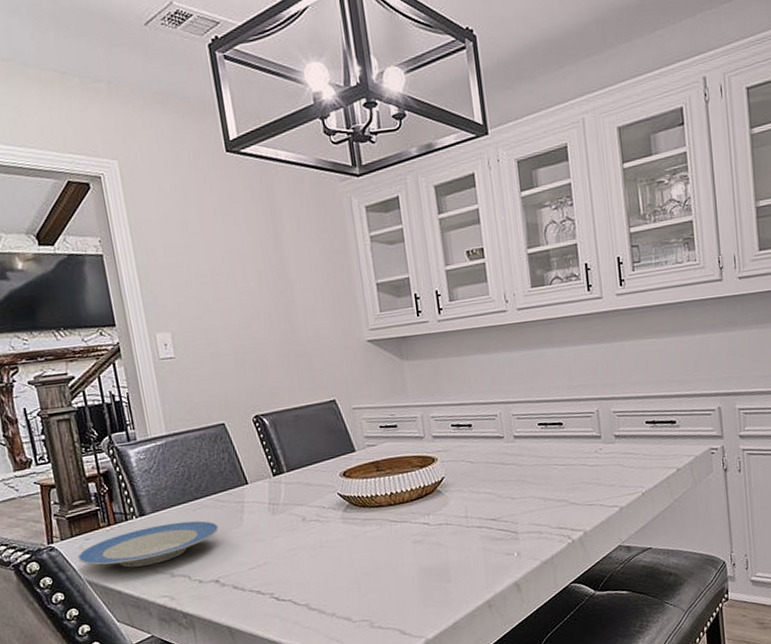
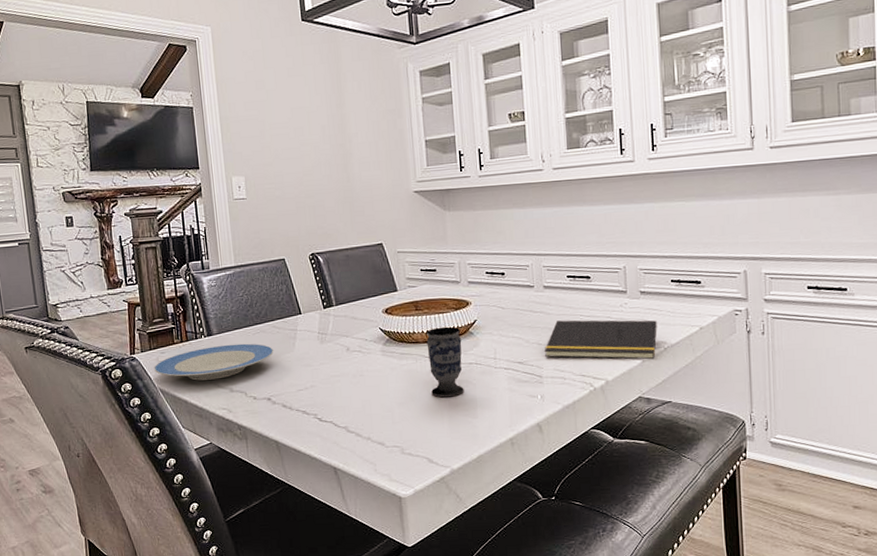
cup: none [389,486,435,564] -> present [426,326,464,398]
notepad: none [518,464,634,512] -> present [544,320,657,360]

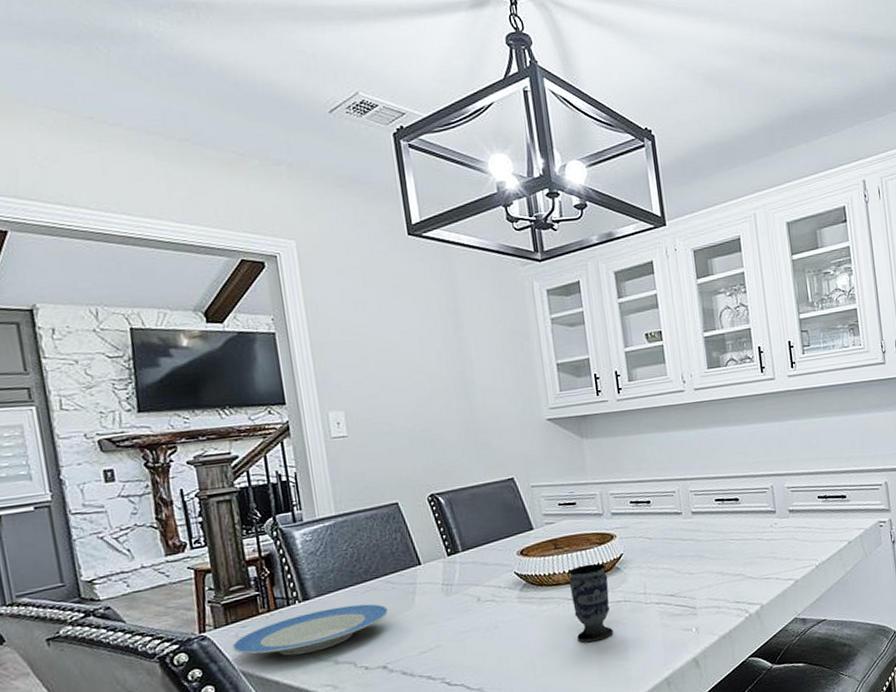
notepad: present [544,320,657,360] -> none [696,538,808,587]

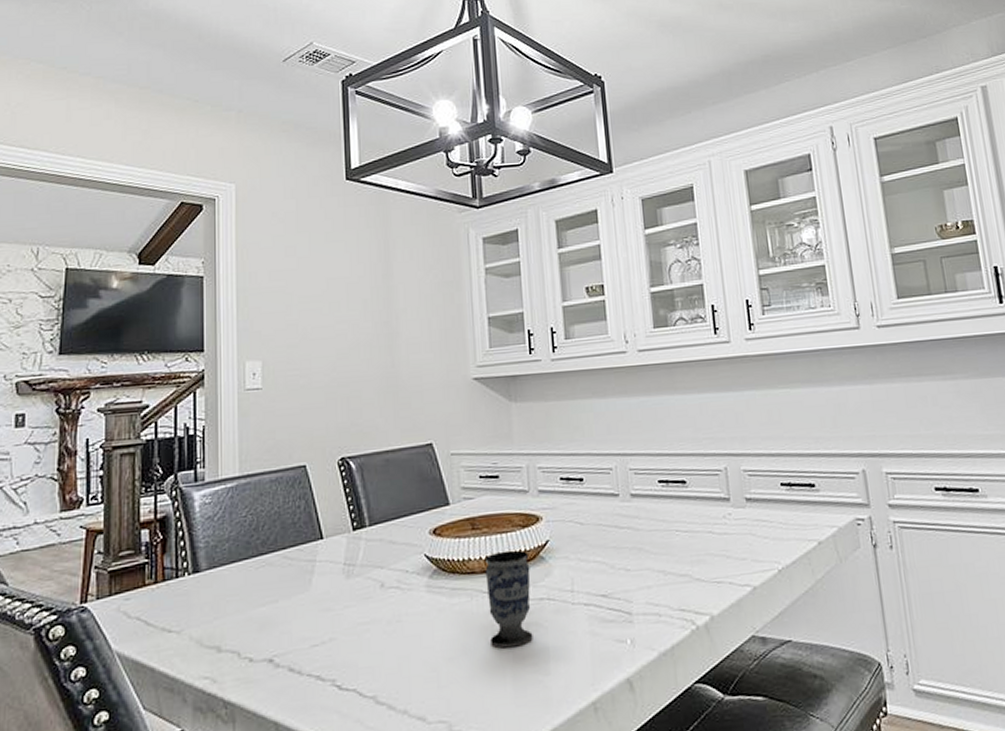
plate: present [232,604,389,656] -> none [112,581,283,638]

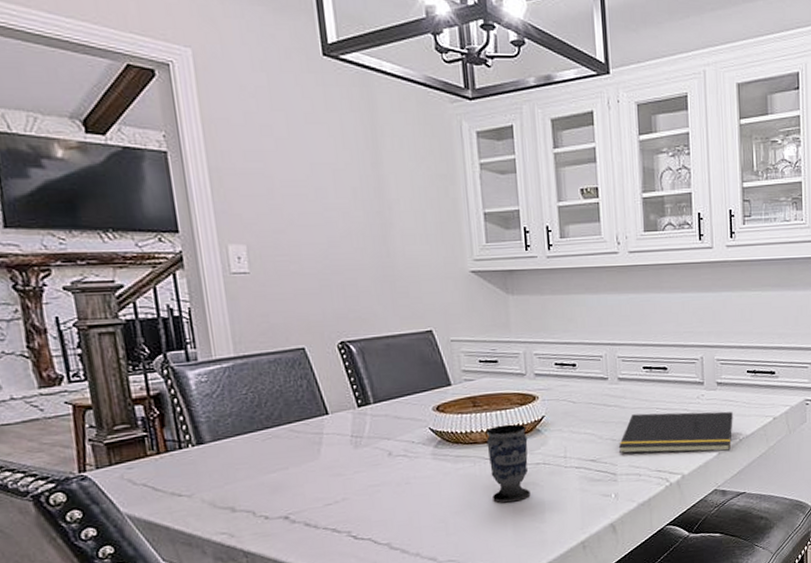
notepad: none [633,534,769,588] -> present [618,411,733,454]

